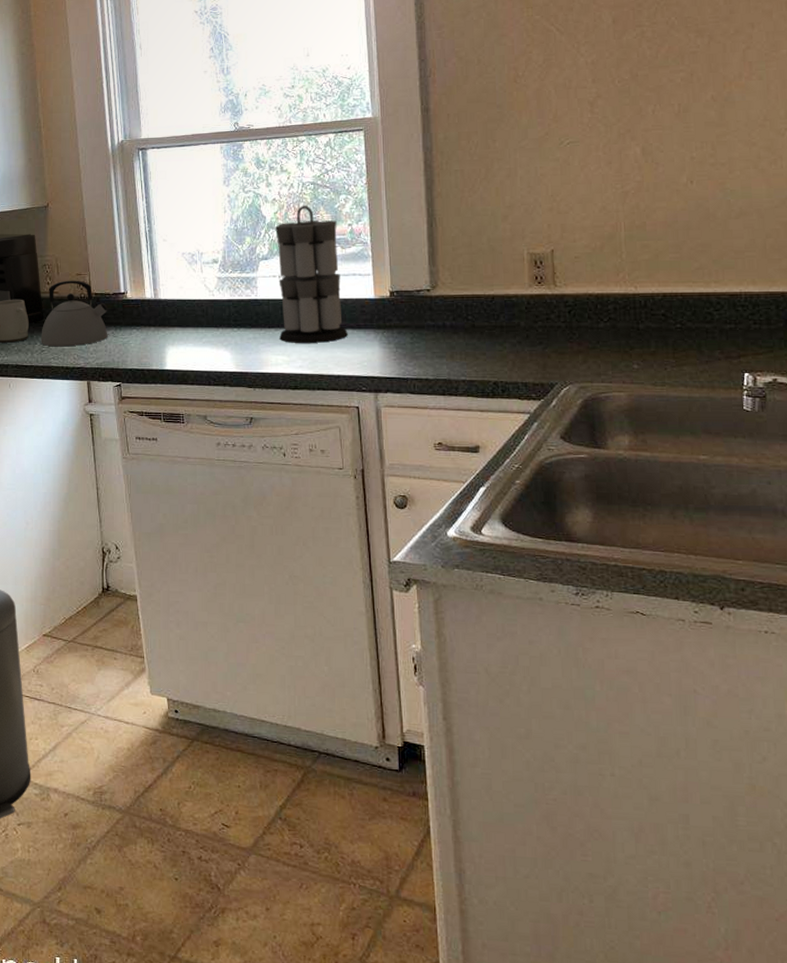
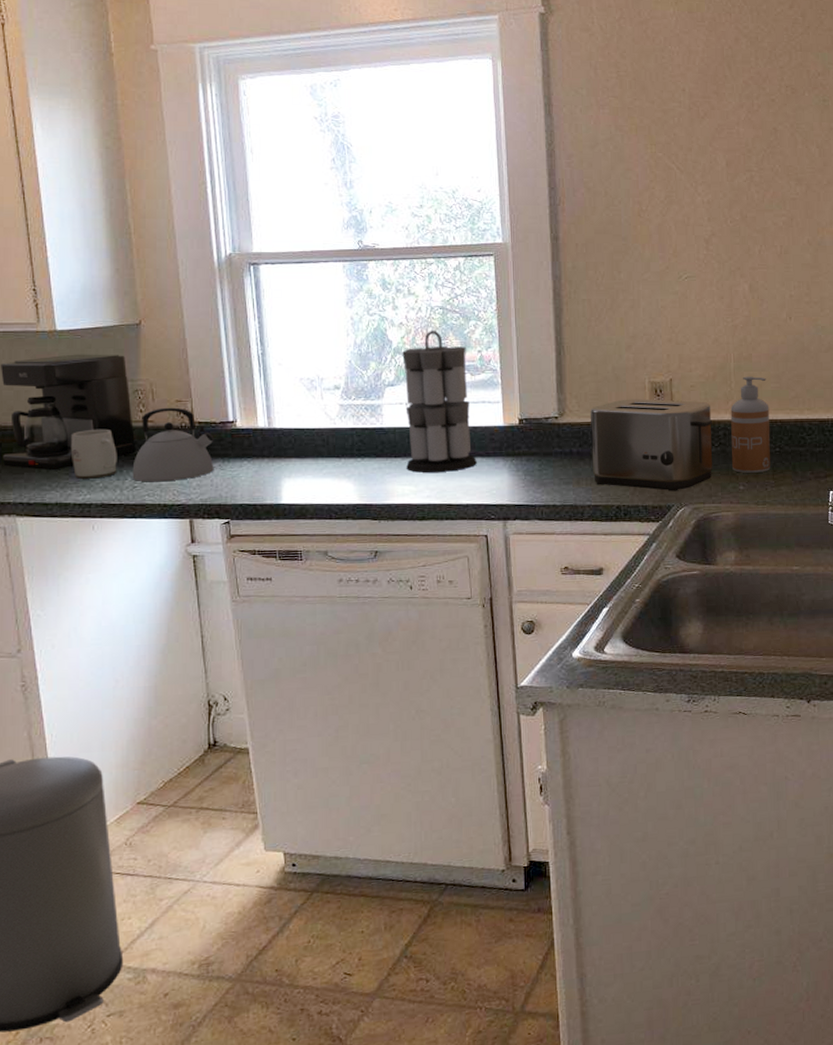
toaster: none [463,271,602,369] -> present [589,399,713,492]
soap dispenser: none [621,246,670,352] -> present [730,376,771,474]

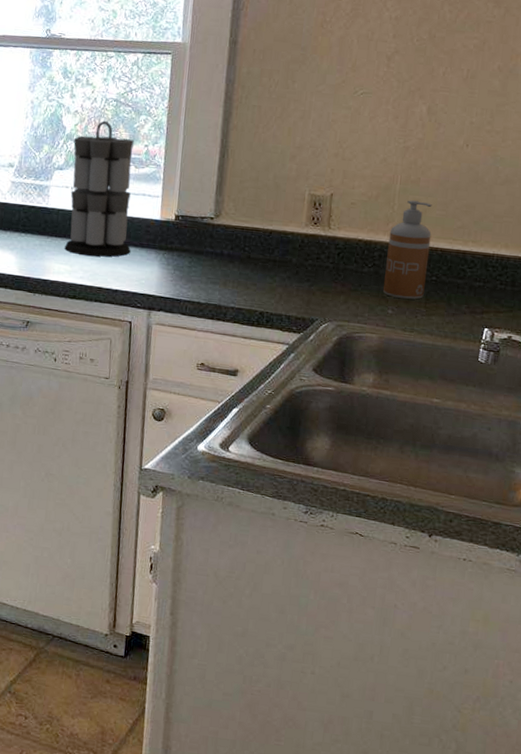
toaster: present [589,399,713,492] -> none [240,208,370,306]

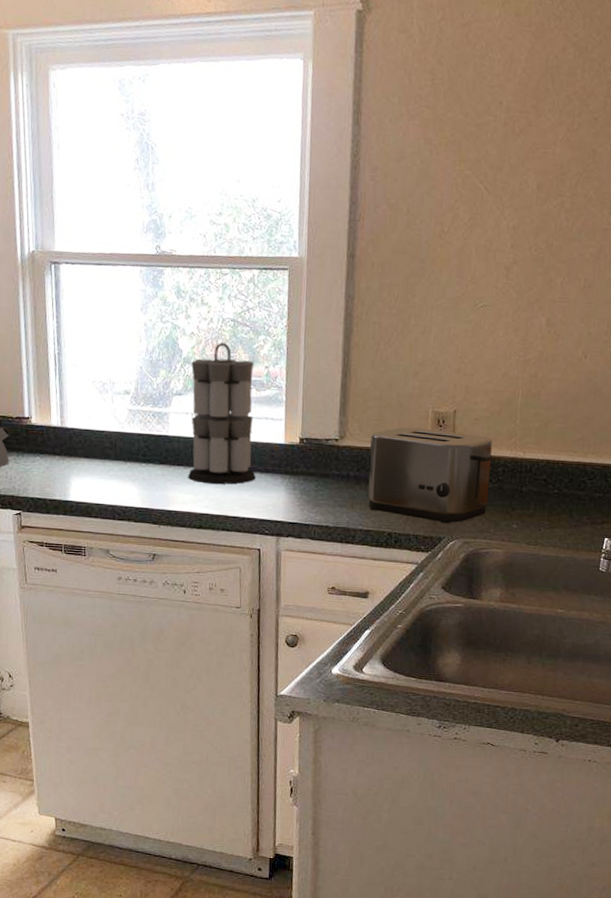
toaster: none [240,208,370,306] -> present [367,427,493,524]
soap dispenser: present [383,200,432,300] -> none [508,414,553,514]

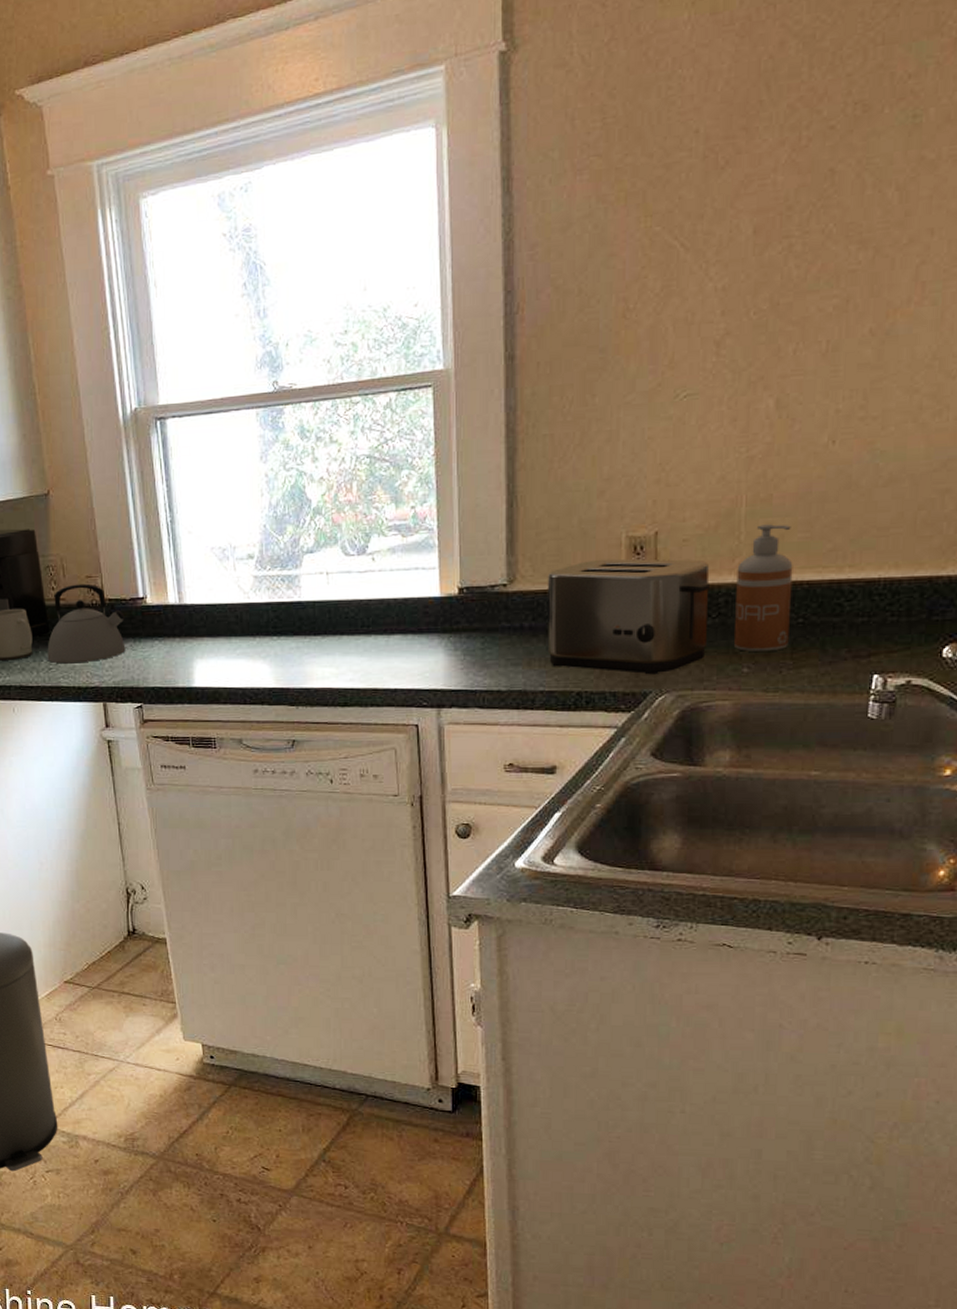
spice rack: present [188,342,256,484] -> none [323,484,407,653]
soap dispenser: none [508,414,553,514] -> present [734,524,793,653]

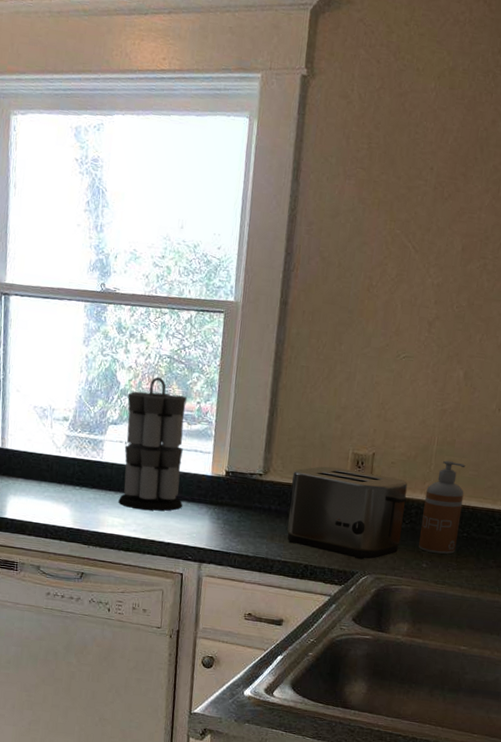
spice rack: none [323,484,407,653] -> present [118,377,187,511]

